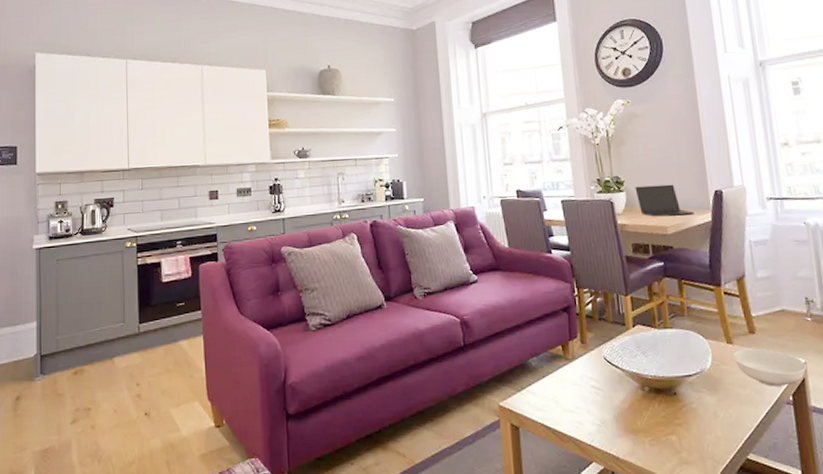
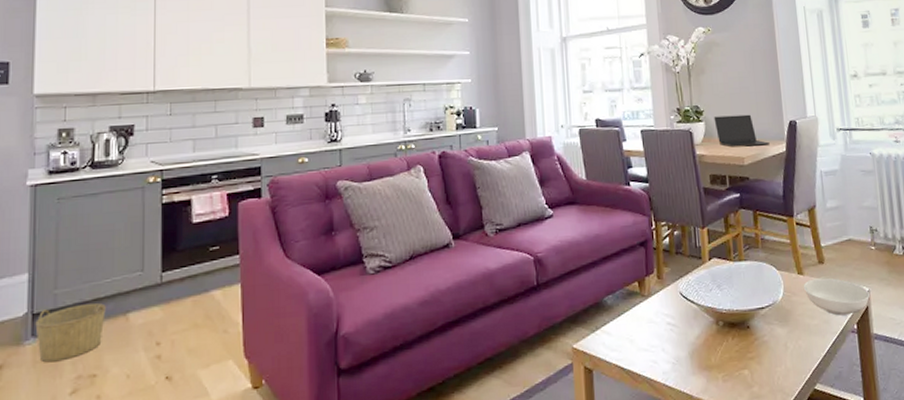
basket: none [43,348,96,396] -> present [35,303,106,363]

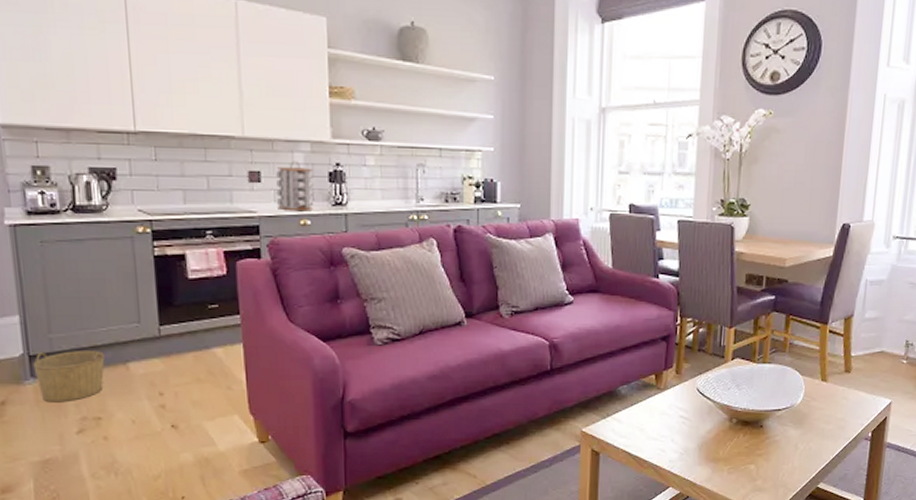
spice rack: none [277,105,312,151] -> present [276,161,314,212]
laptop: present [713,114,770,148] -> none [760,212,817,248]
bowl: present [803,277,871,316] -> none [824,386,892,423]

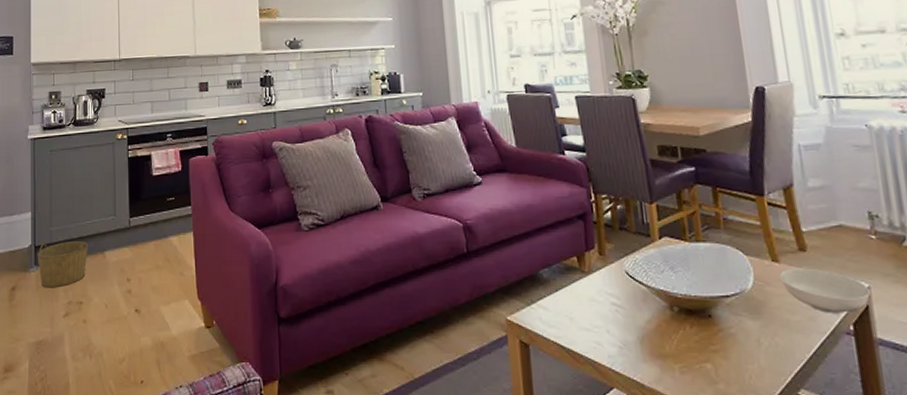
spice rack: present [276,161,314,212] -> none [219,71,249,114]
bowl: none [824,386,892,423] -> present [779,268,872,313]

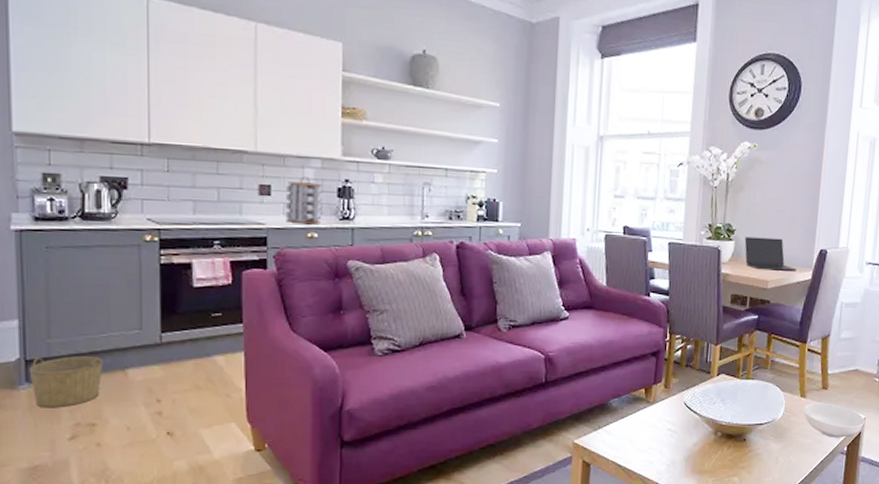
spice rack: none [219,71,249,114] -> present [284,176,323,225]
laptop: none [660,79,731,116] -> present [744,237,797,271]

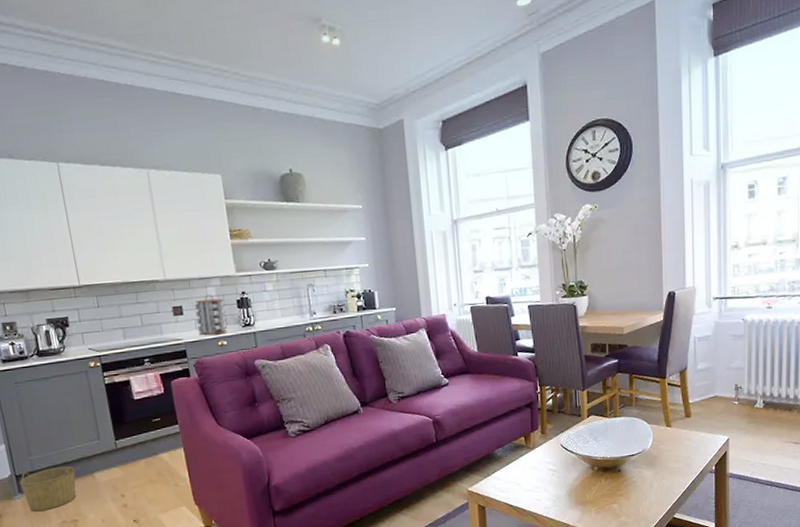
laptop: present [744,237,797,271] -> none [597,287,648,319]
bowl: present [803,402,866,438] -> none [670,429,730,460]

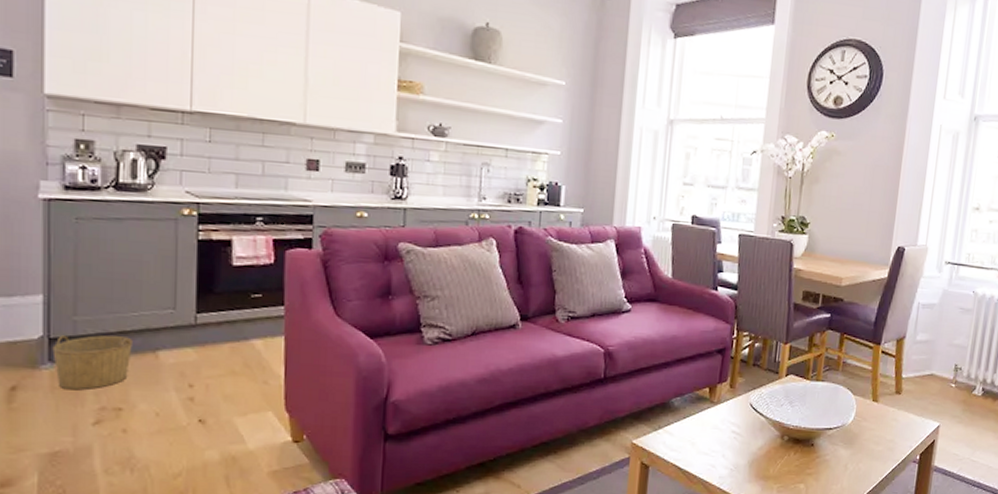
spice rack: present [194,294,228,336] -> none [333,151,375,204]

